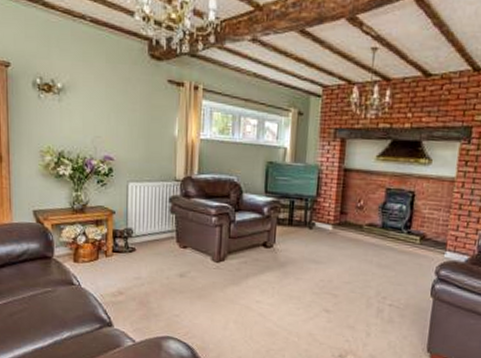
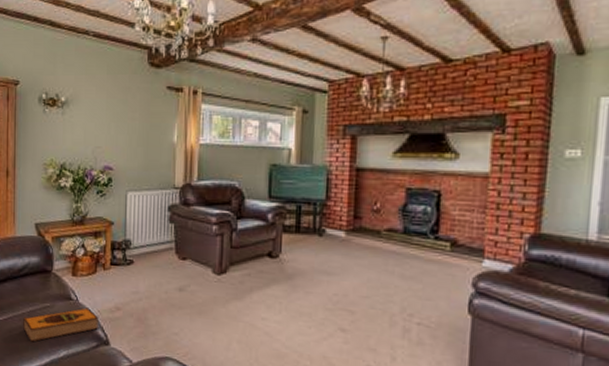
hardback book: none [23,292,102,325] -> present [22,307,100,342]

